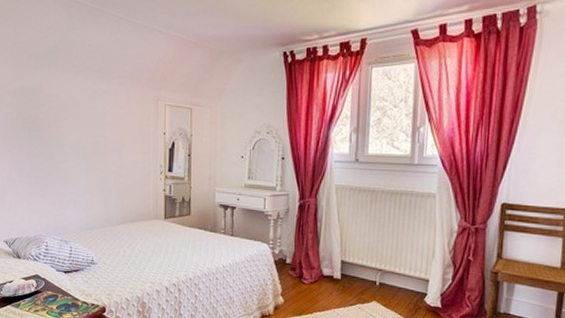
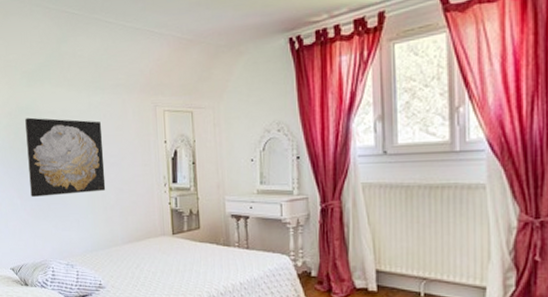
wall art: none [29,98,105,175] -> present [25,117,106,197]

